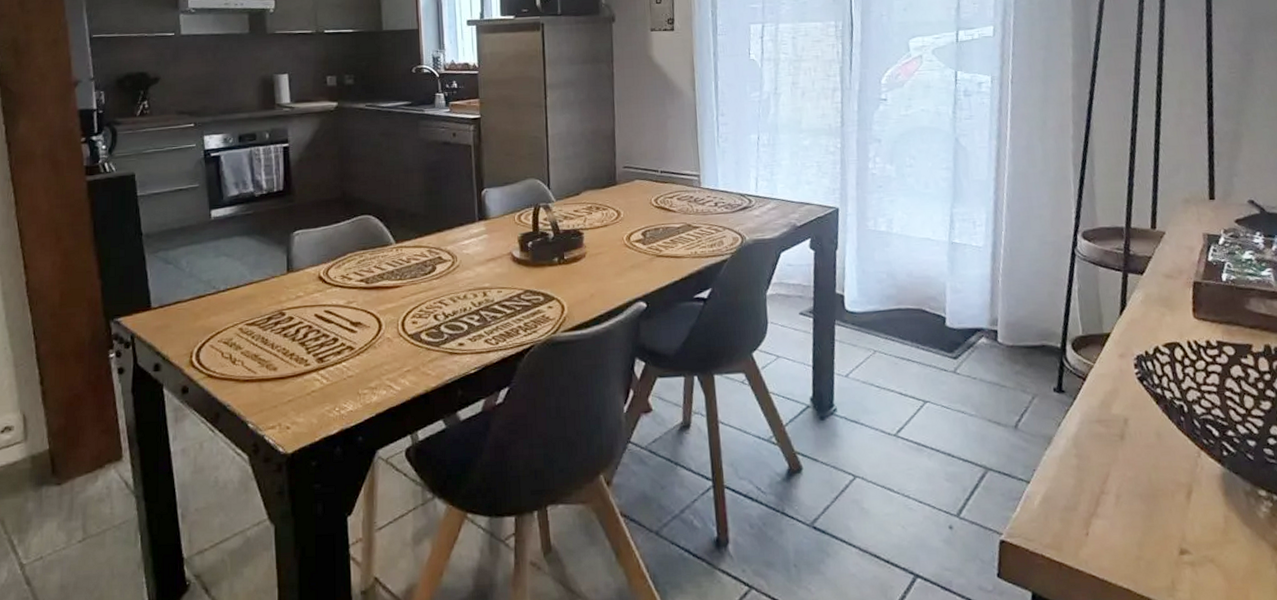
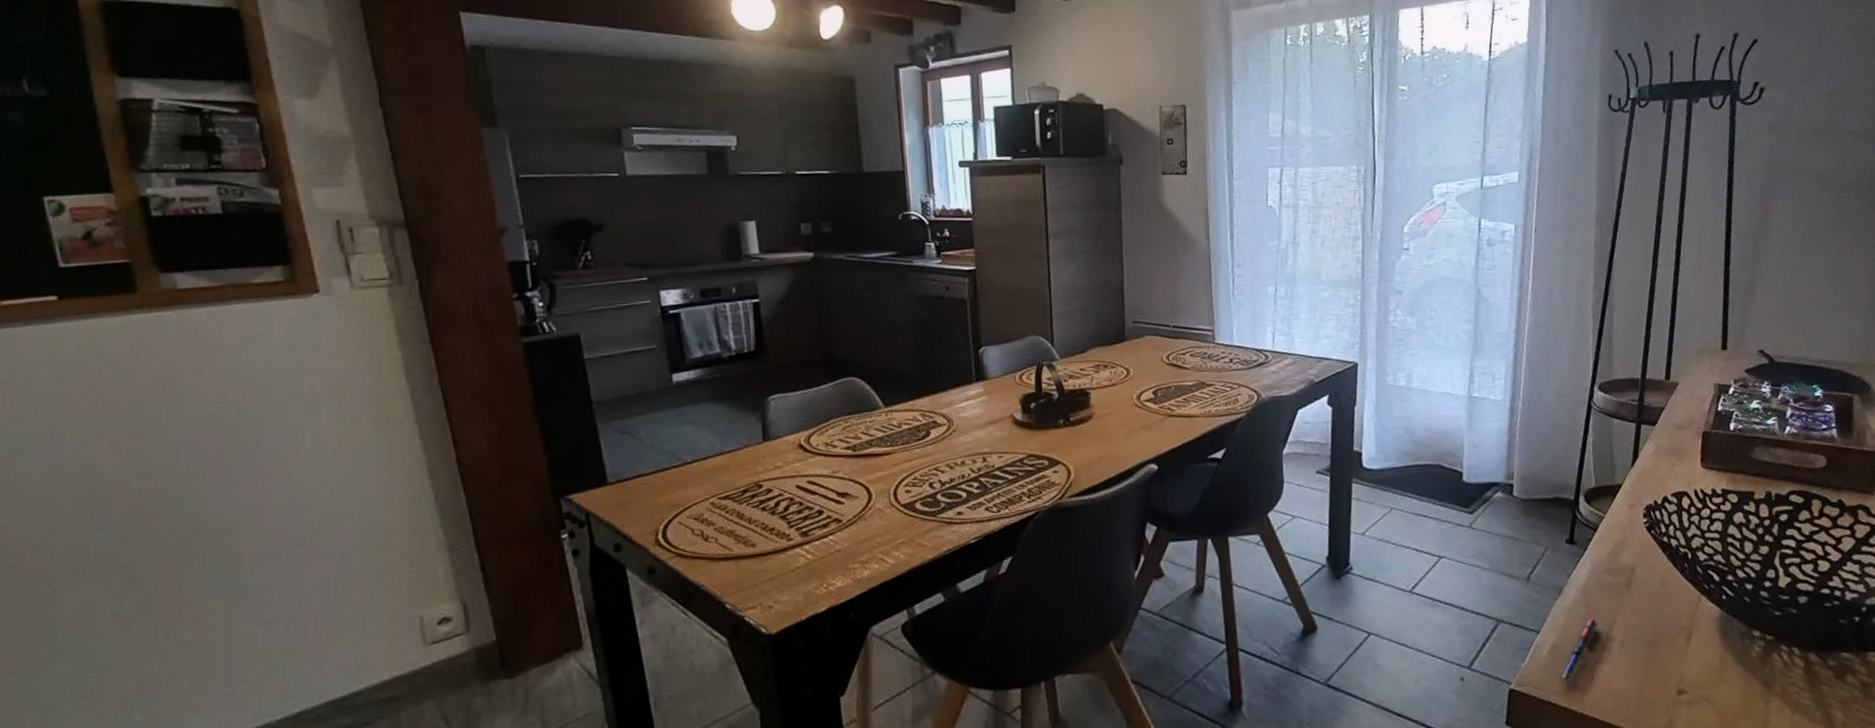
pen: none [1050,470,1092,536] -> present [1557,618,1599,682]

